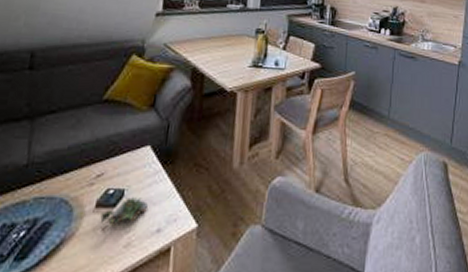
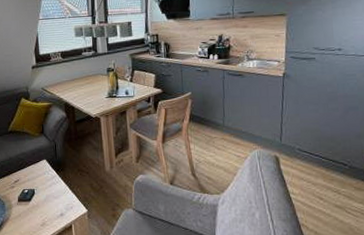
succulent plant: present [100,196,149,232] -> none [22,193,53,217]

